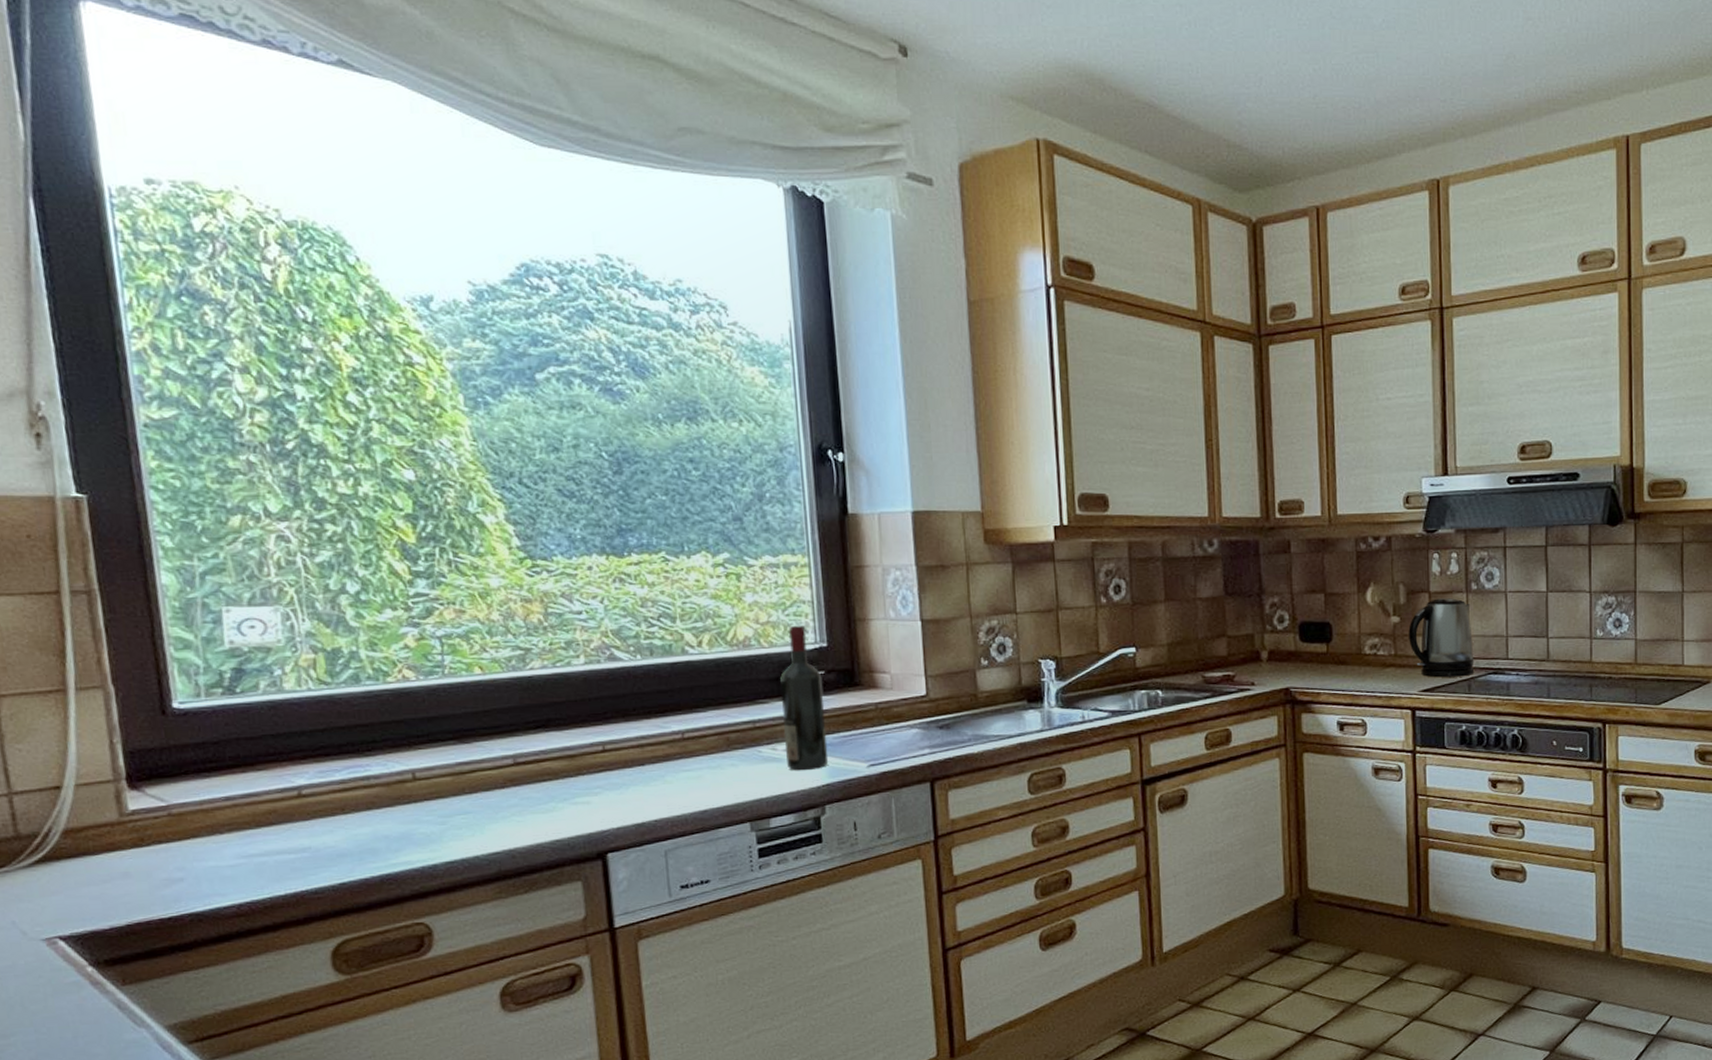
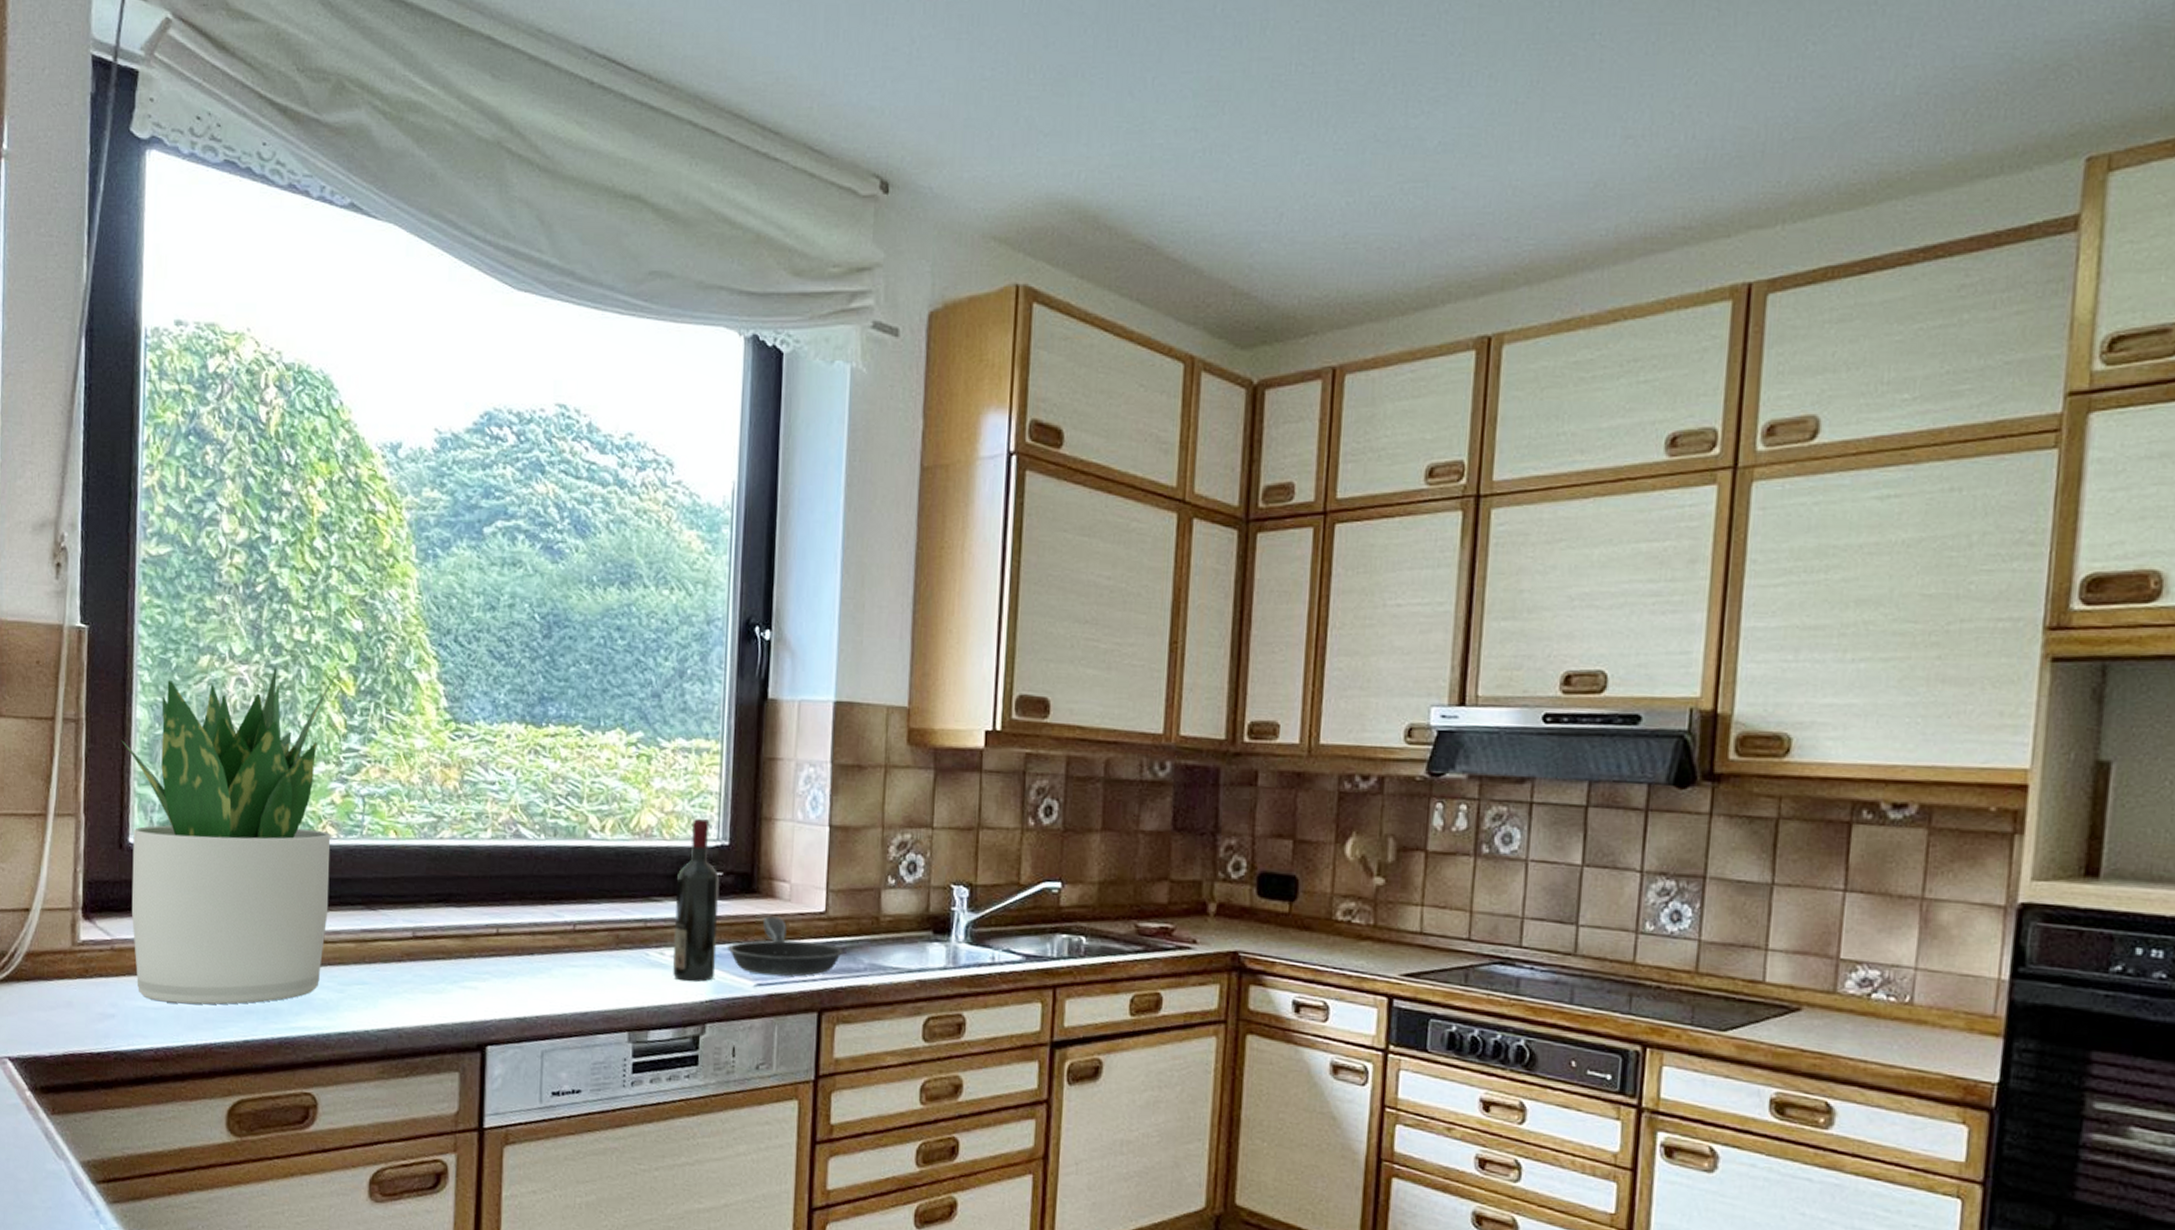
planter: none [146,521,418,859] -> present [121,666,337,1005]
frying pan: none [837,705,948,756] -> present [727,916,844,976]
kettle: present [1408,598,1475,679] -> none [1393,860,1479,964]

